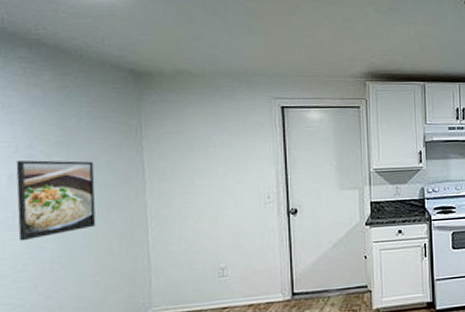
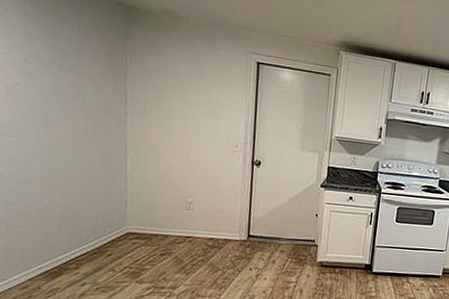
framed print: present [16,160,96,242] -> none [13,74,82,148]

